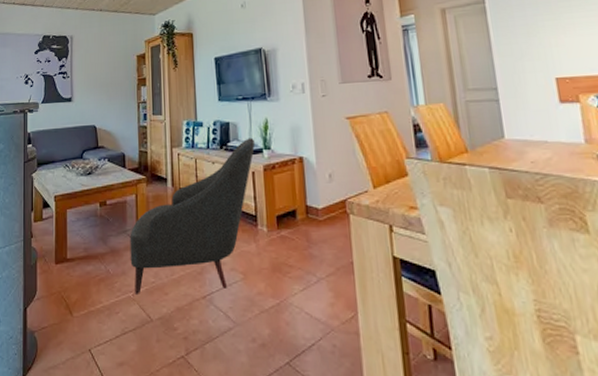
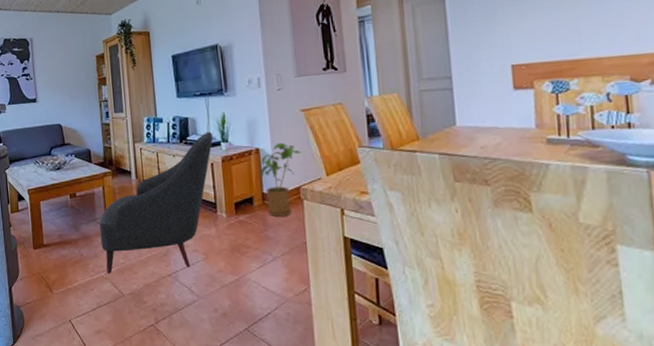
house plant: none [304,151,347,232] -> present [260,142,301,217]

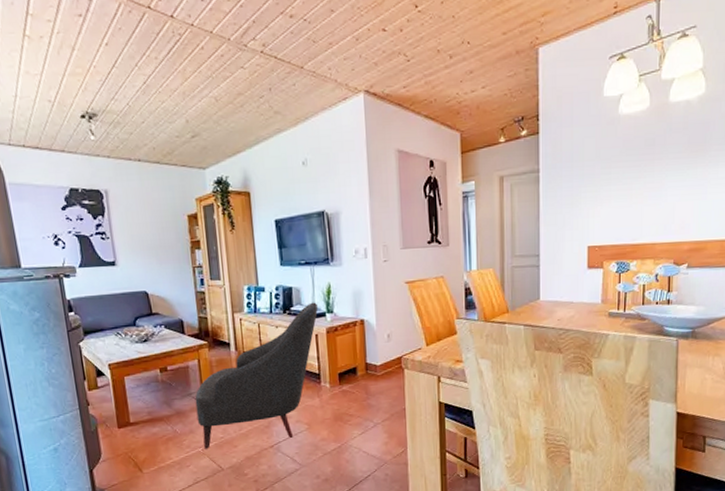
house plant: present [260,142,301,217] -> none [364,313,404,385]

